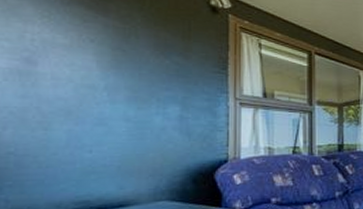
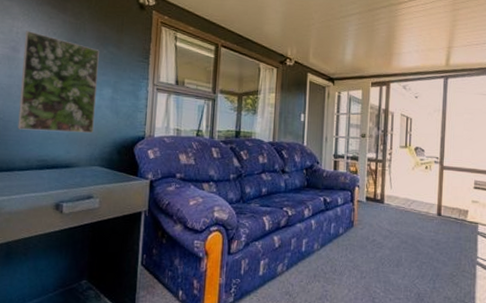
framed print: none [40,37,159,165] -> present [17,31,99,133]

